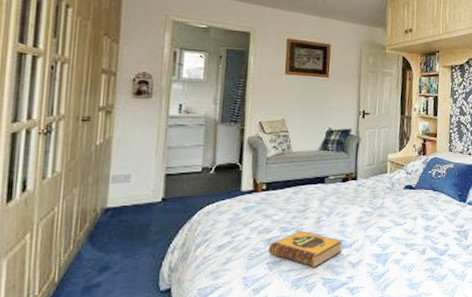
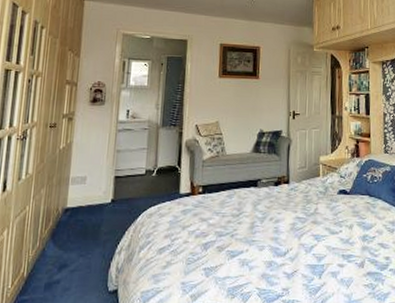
hardback book: present [267,230,343,268] -> none [204,236,277,277]

